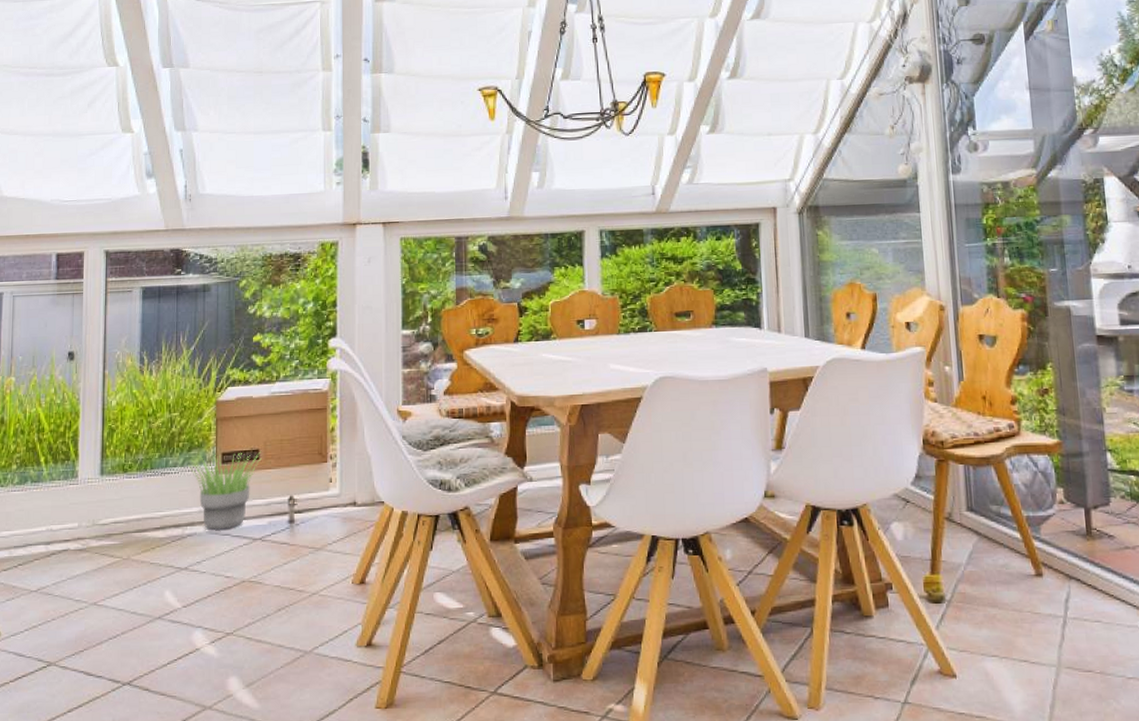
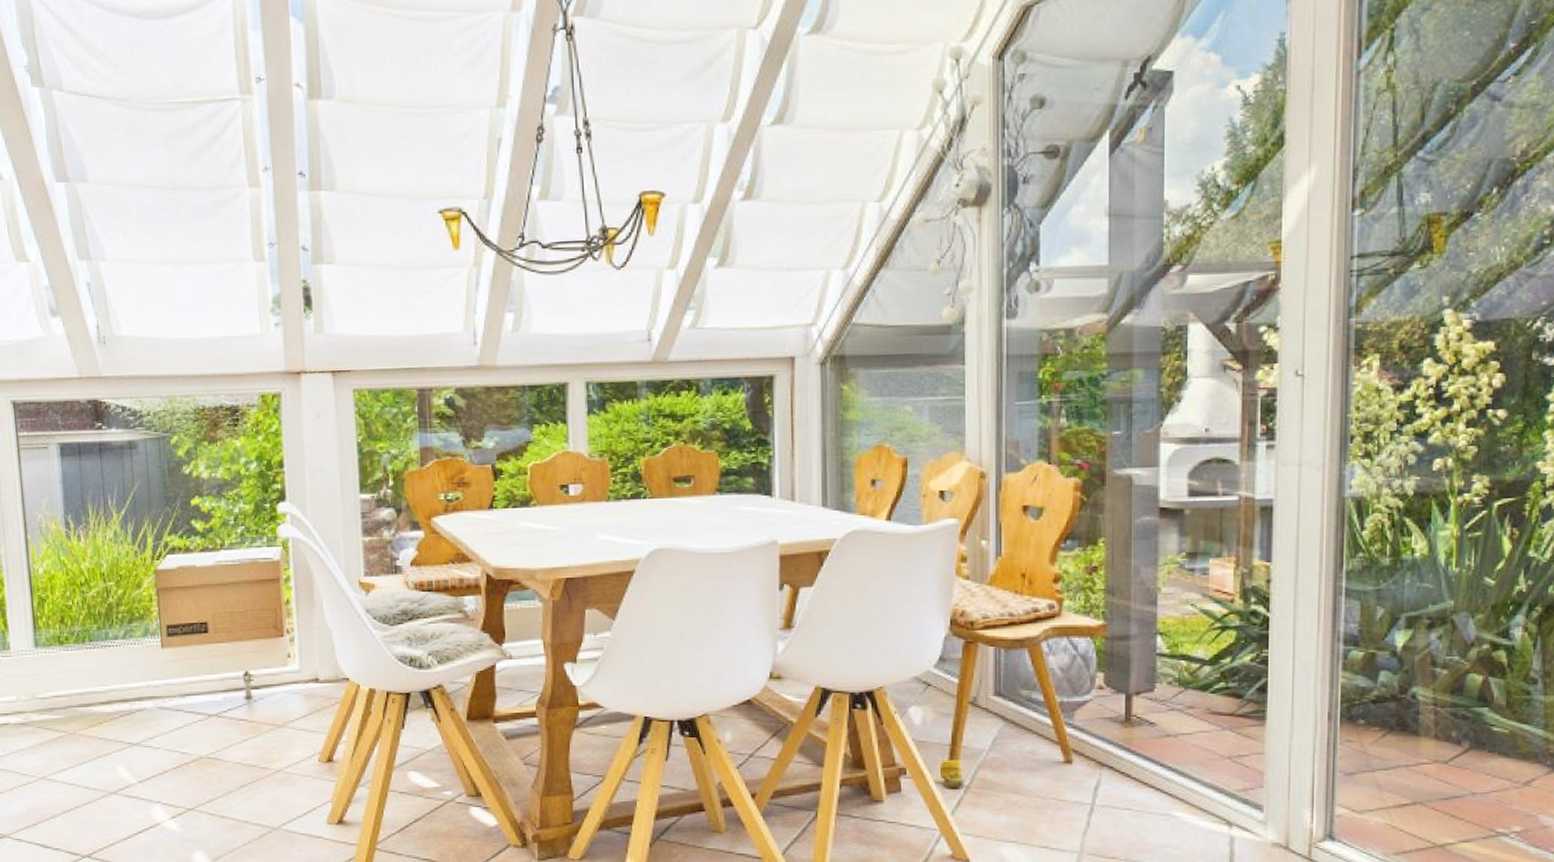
potted plant: present [188,452,262,531] -> none [130,625,211,706]

